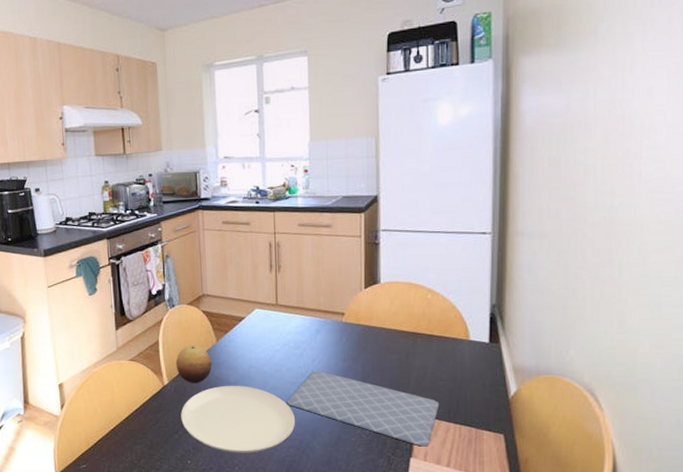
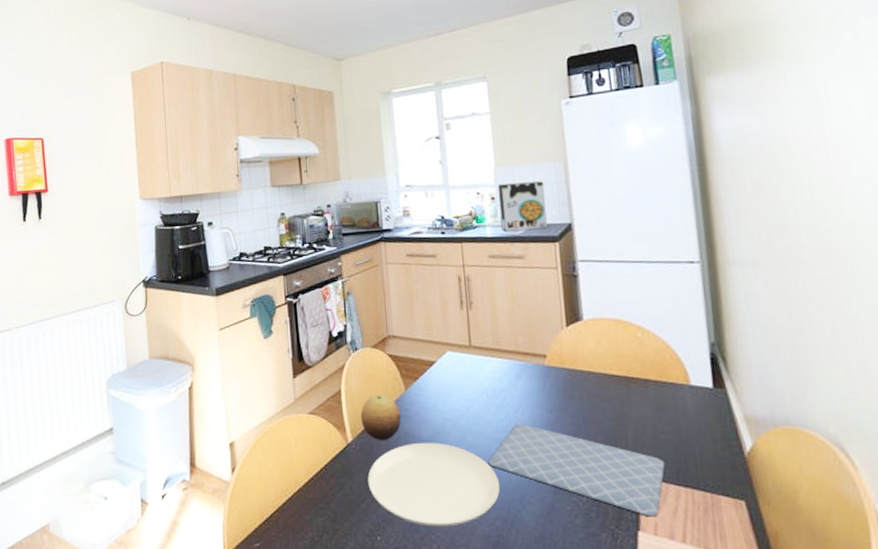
cereal box: none [311,155,355,203] -> present [497,181,547,232]

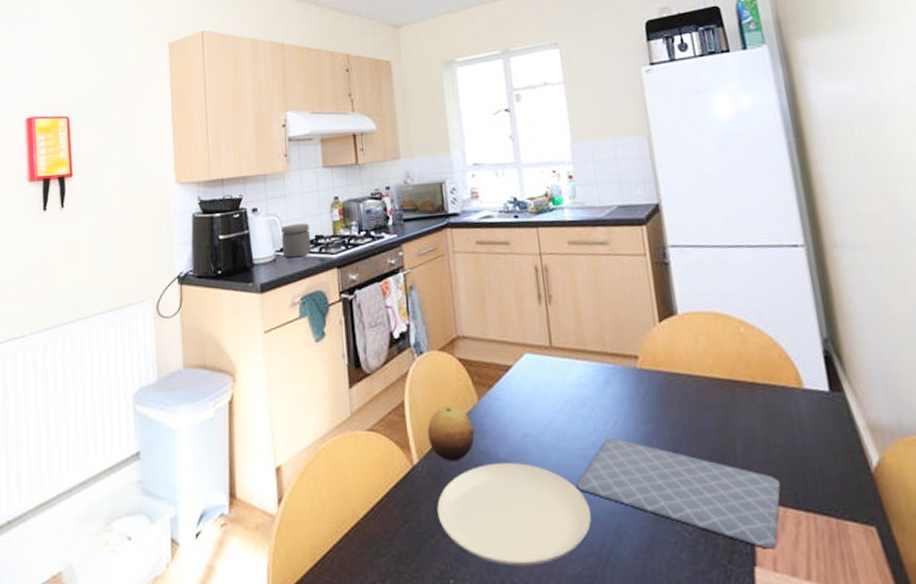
jar: none [234,236,260,266] -> present [281,223,311,258]
cereal box: present [497,181,547,232] -> none [575,157,633,215]

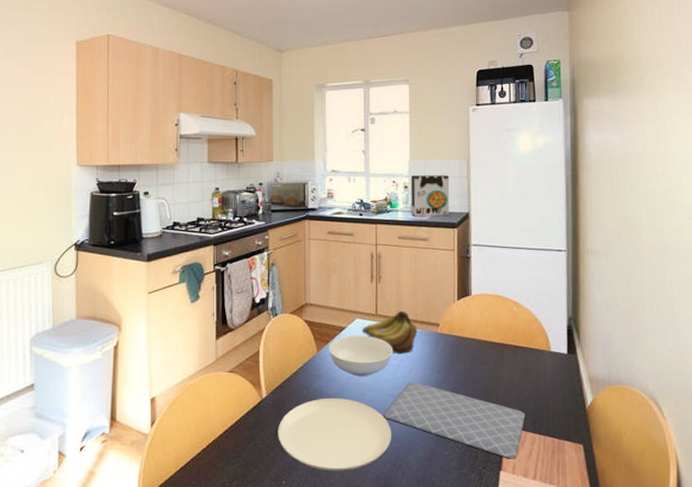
jar: present [281,223,311,258] -> none [168,207,192,235]
fruit: present [427,406,475,461] -> none [275,356,312,396]
bowl: none [492,375,580,432] -> present [329,335,394,376]
fruit: none [533,340,610,399] -> present [362,310,418,354]
cereal box: none [575,157,633,215] -> present [411,175,450,217]

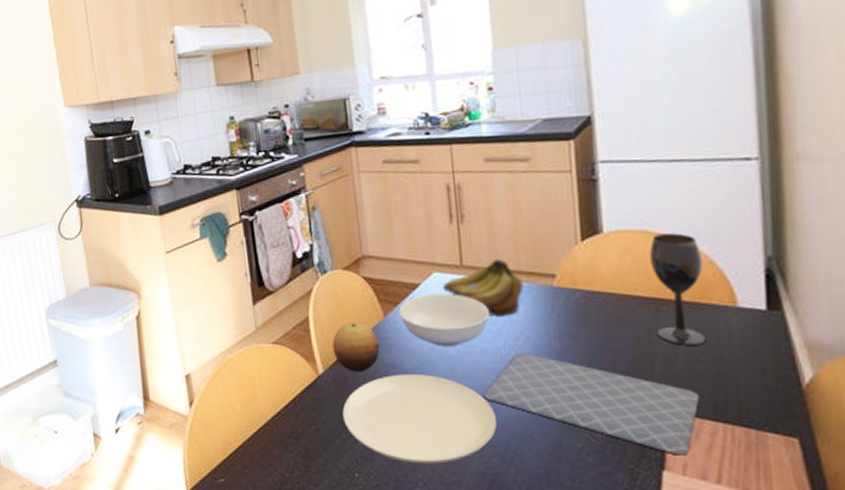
fruit: none [275,356,312,396] -> present [332,322,381,372]
cereal box: present [411,175,450,217] -> none [496,65,560,130]
wine glass: none [500,298,531,378] -> present [649,233,707,345]

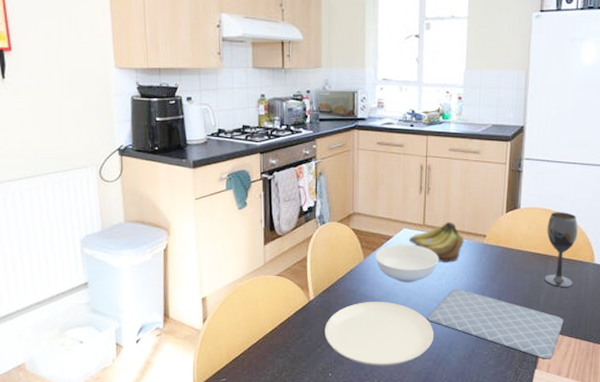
fruit: present [332,322,381,372] -> none [323,262,359,299]

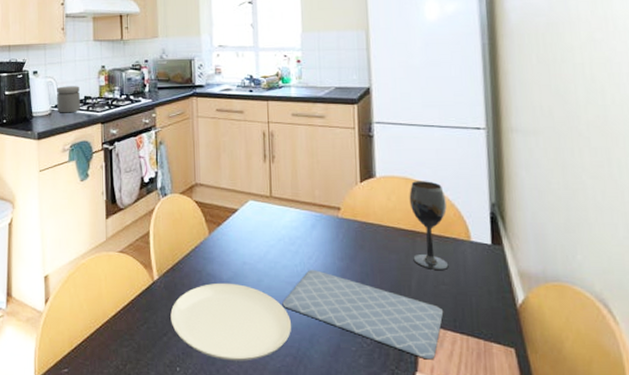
jar: none [213,114,238,142] -> present [57,86,80,113]
bowl: present [375,244,439,282] -> none [221,218,291,261]
fruit: present [408,221,464,262] -> none [255,193,317,239]

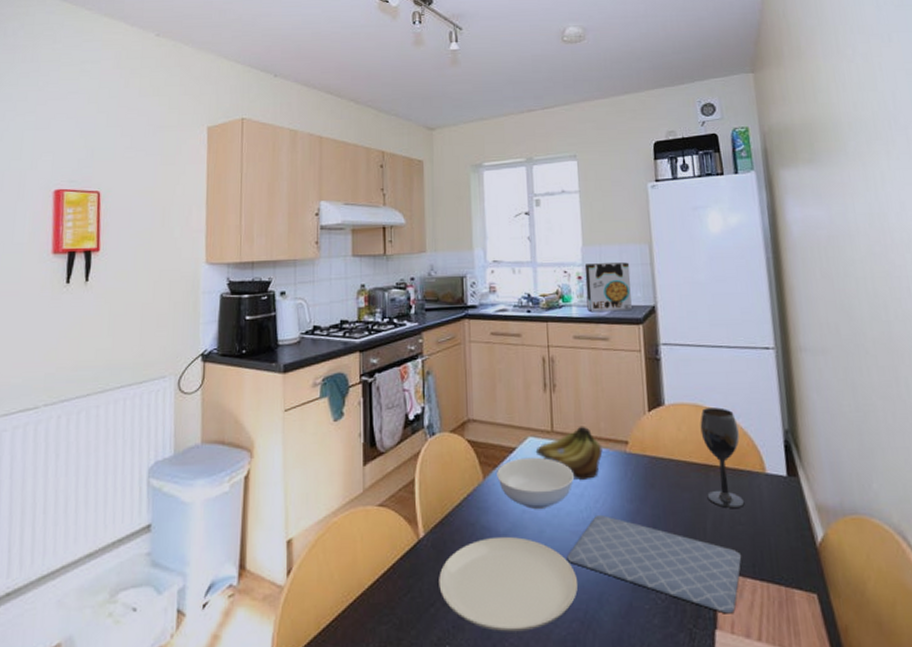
jar: present [57,86,80,113] -> none [308,308,335,341]
bowl: none [221,218,291,261] -> present [497,457,575,509]
fruit: none [255,193,317,239] -> present [535,426,603,480]
cereal box: none [303,47,348,93] -> present [584,262,632,313]

